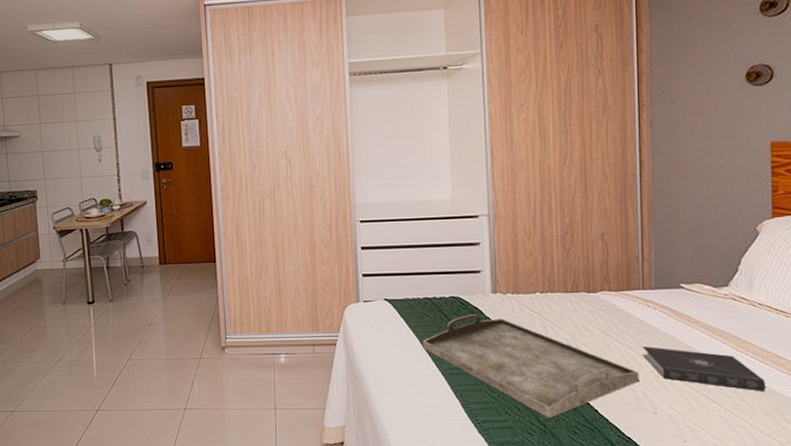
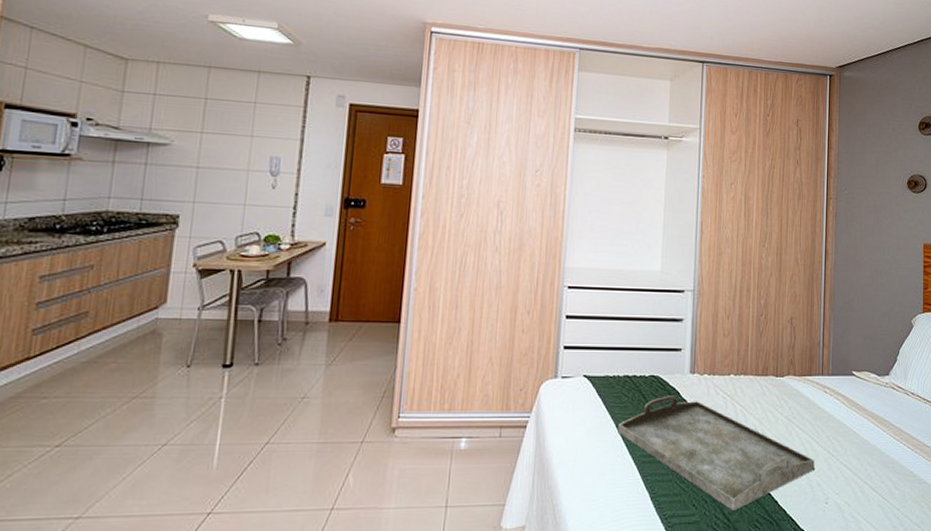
book: present [643,346,765,391] -> none [819,433,914,479]

